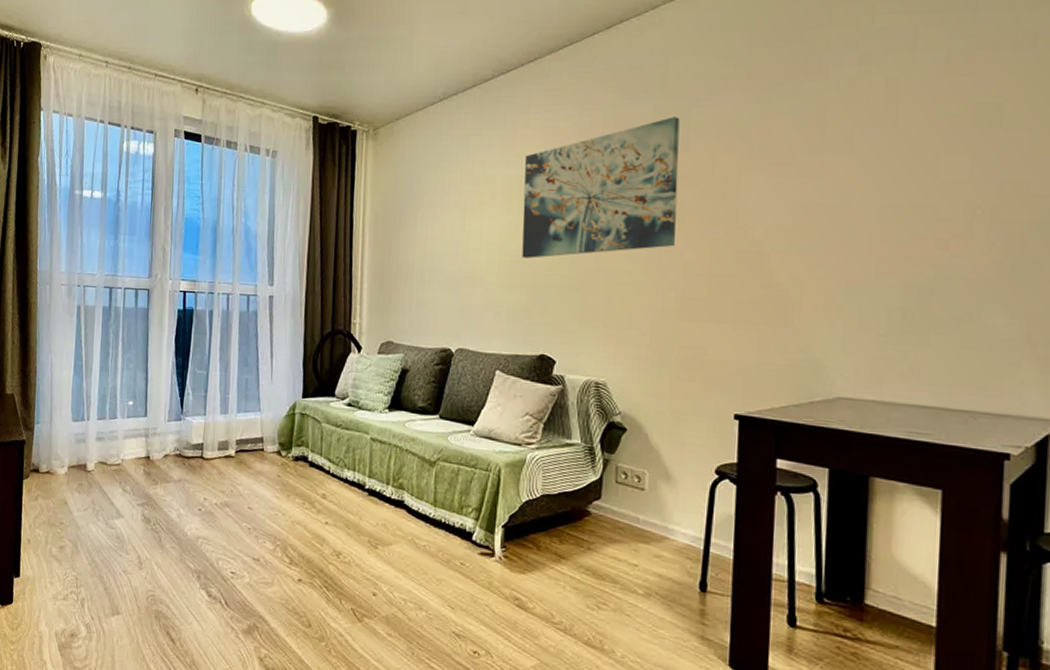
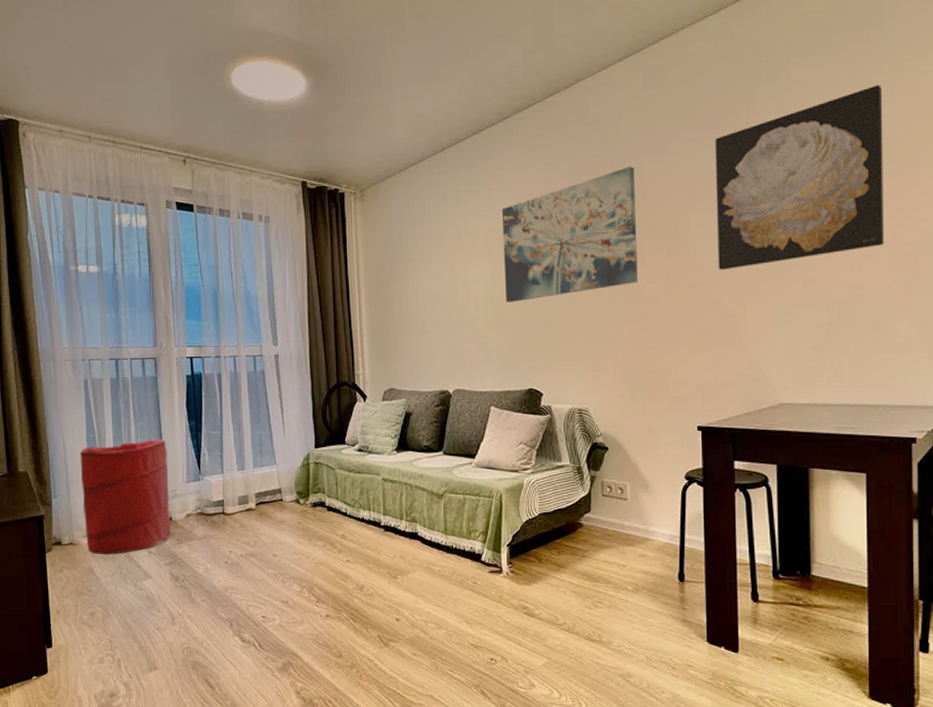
laundry hamper: none [63,373,151,488] -> present [79,439,171,554]
wall art: none [771,36,990,240] -> present [715,84,885,271]

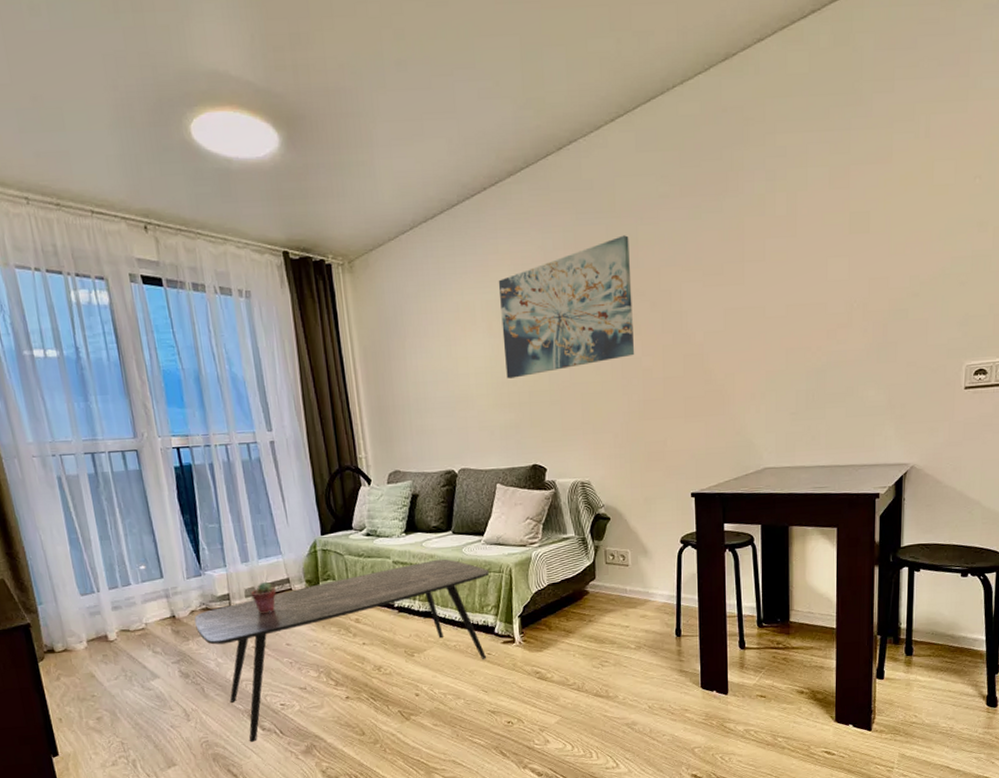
laundry hamper: present [79,439,171,554] -> none [62,536,176,659]
coffee table: none [189,479,479,653] -> present [194,558,490,742]
potted succulent: none [244,490,268,523] -> present [251,581,277,614]
wall art: present [715,84,885,271] -> none [705,152,860,342]

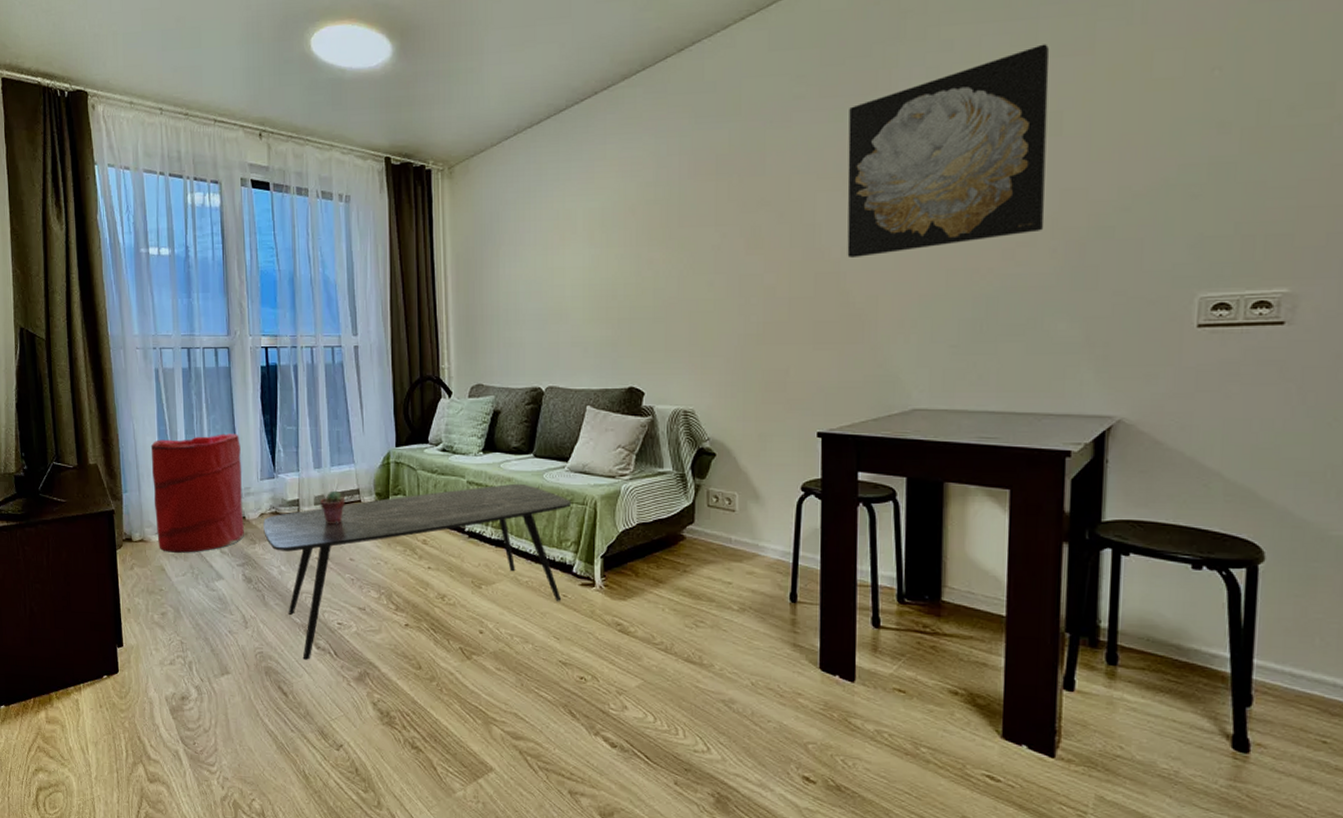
laundry hamper: none [62,536,176,659] -> present [150,434,244,553]
wall art: present [498,235,635,379] -> none [603,140,756,292]
wall art: none [705,152,860,342] -> present [847,44,1050,259]

